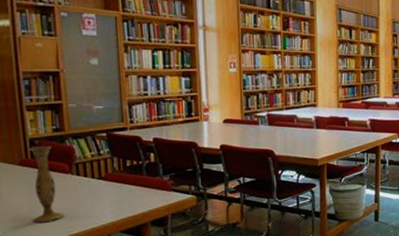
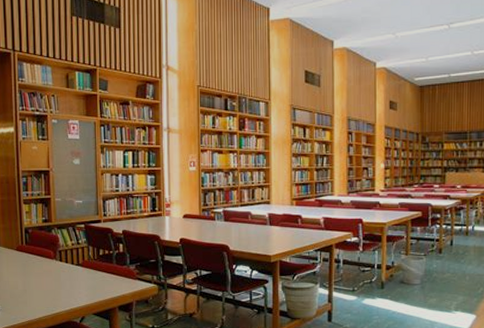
vase: present [29,146,65,223] -> none [25,235,50,302]

